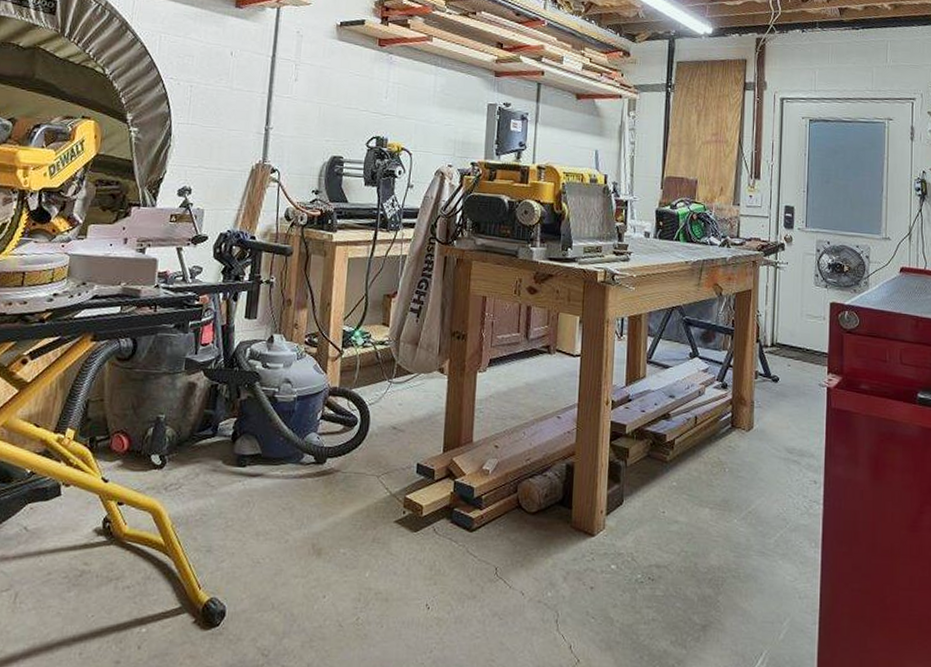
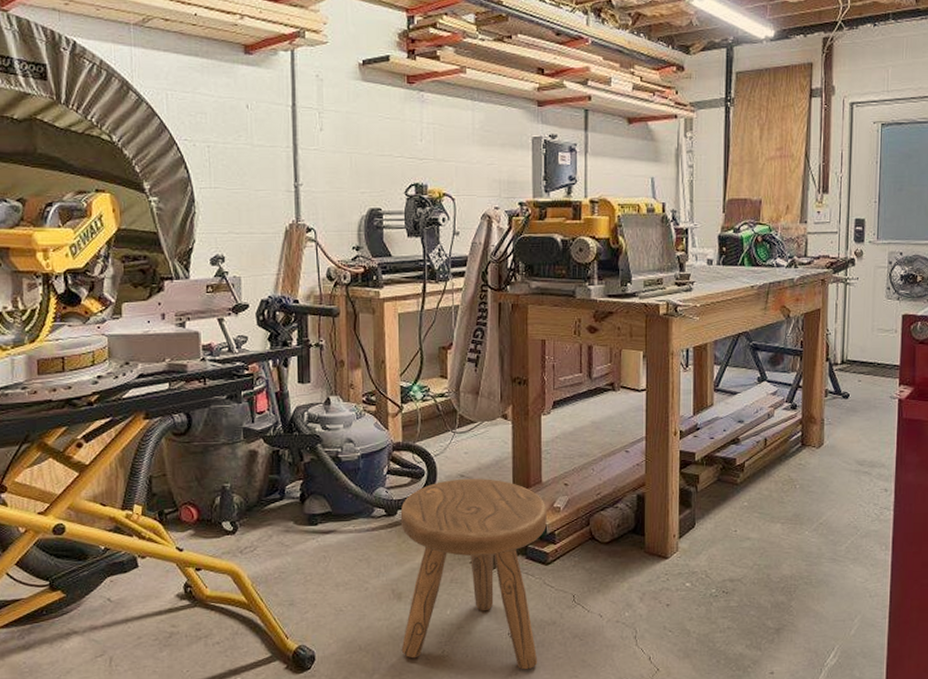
stool: none [315,430,476,648] -> present [400,478,547,670]

